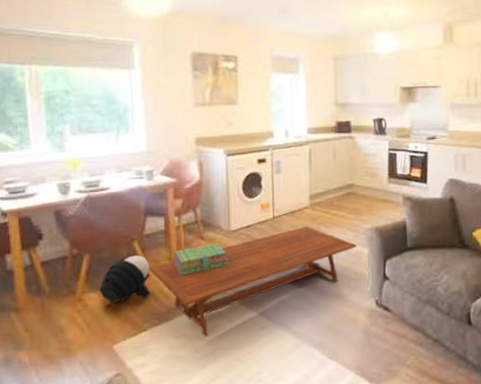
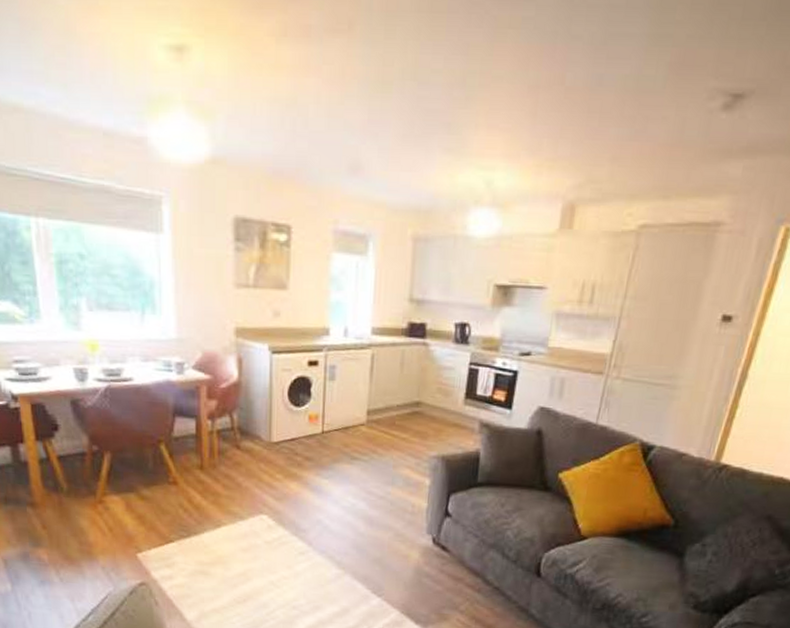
helmet: present [99,255,151,304] -> none [121,459,179,510]
coffee table: present [149,226,357,337] -> none [177,445,418,556]
stack of books: present [173,243,228,275] -> none [204,455,267,487]

